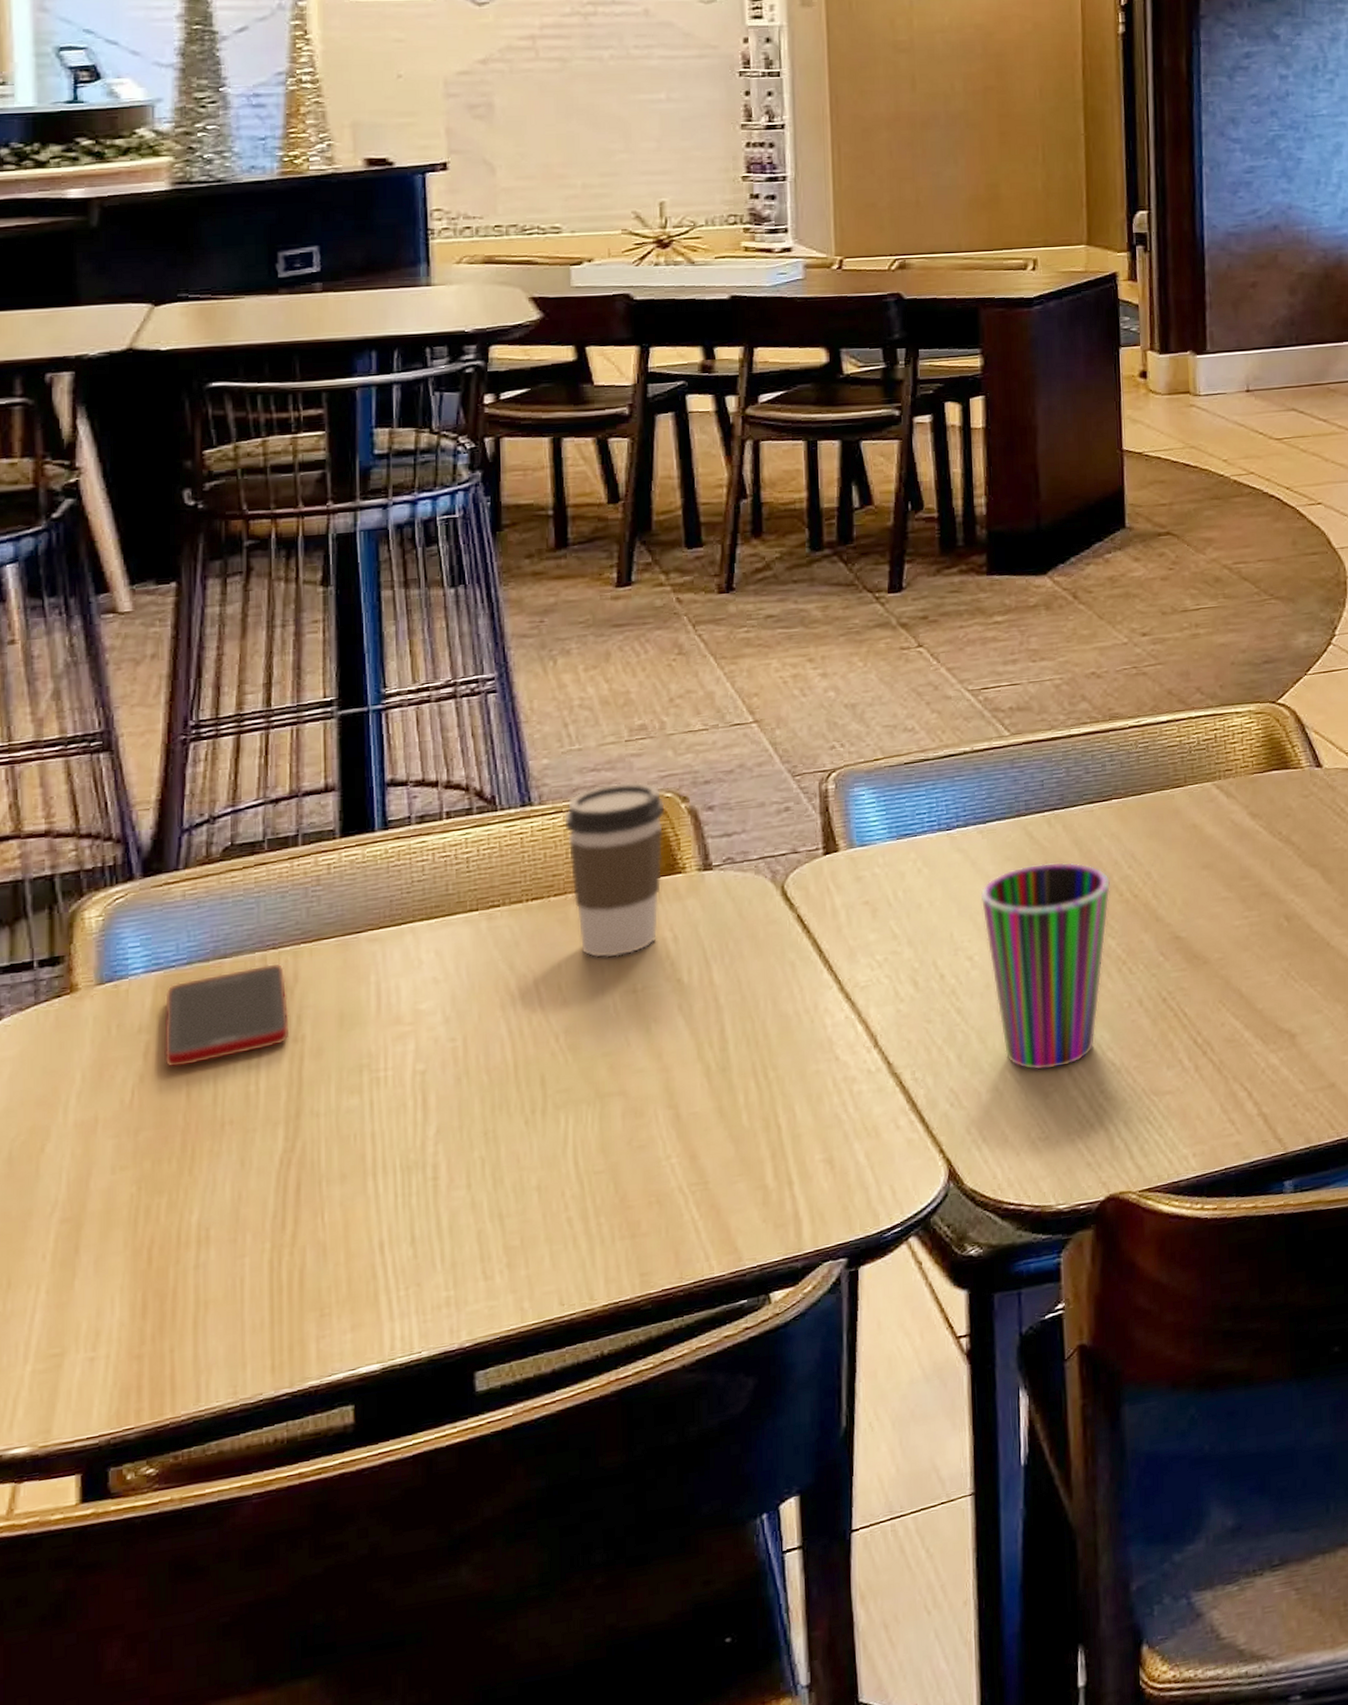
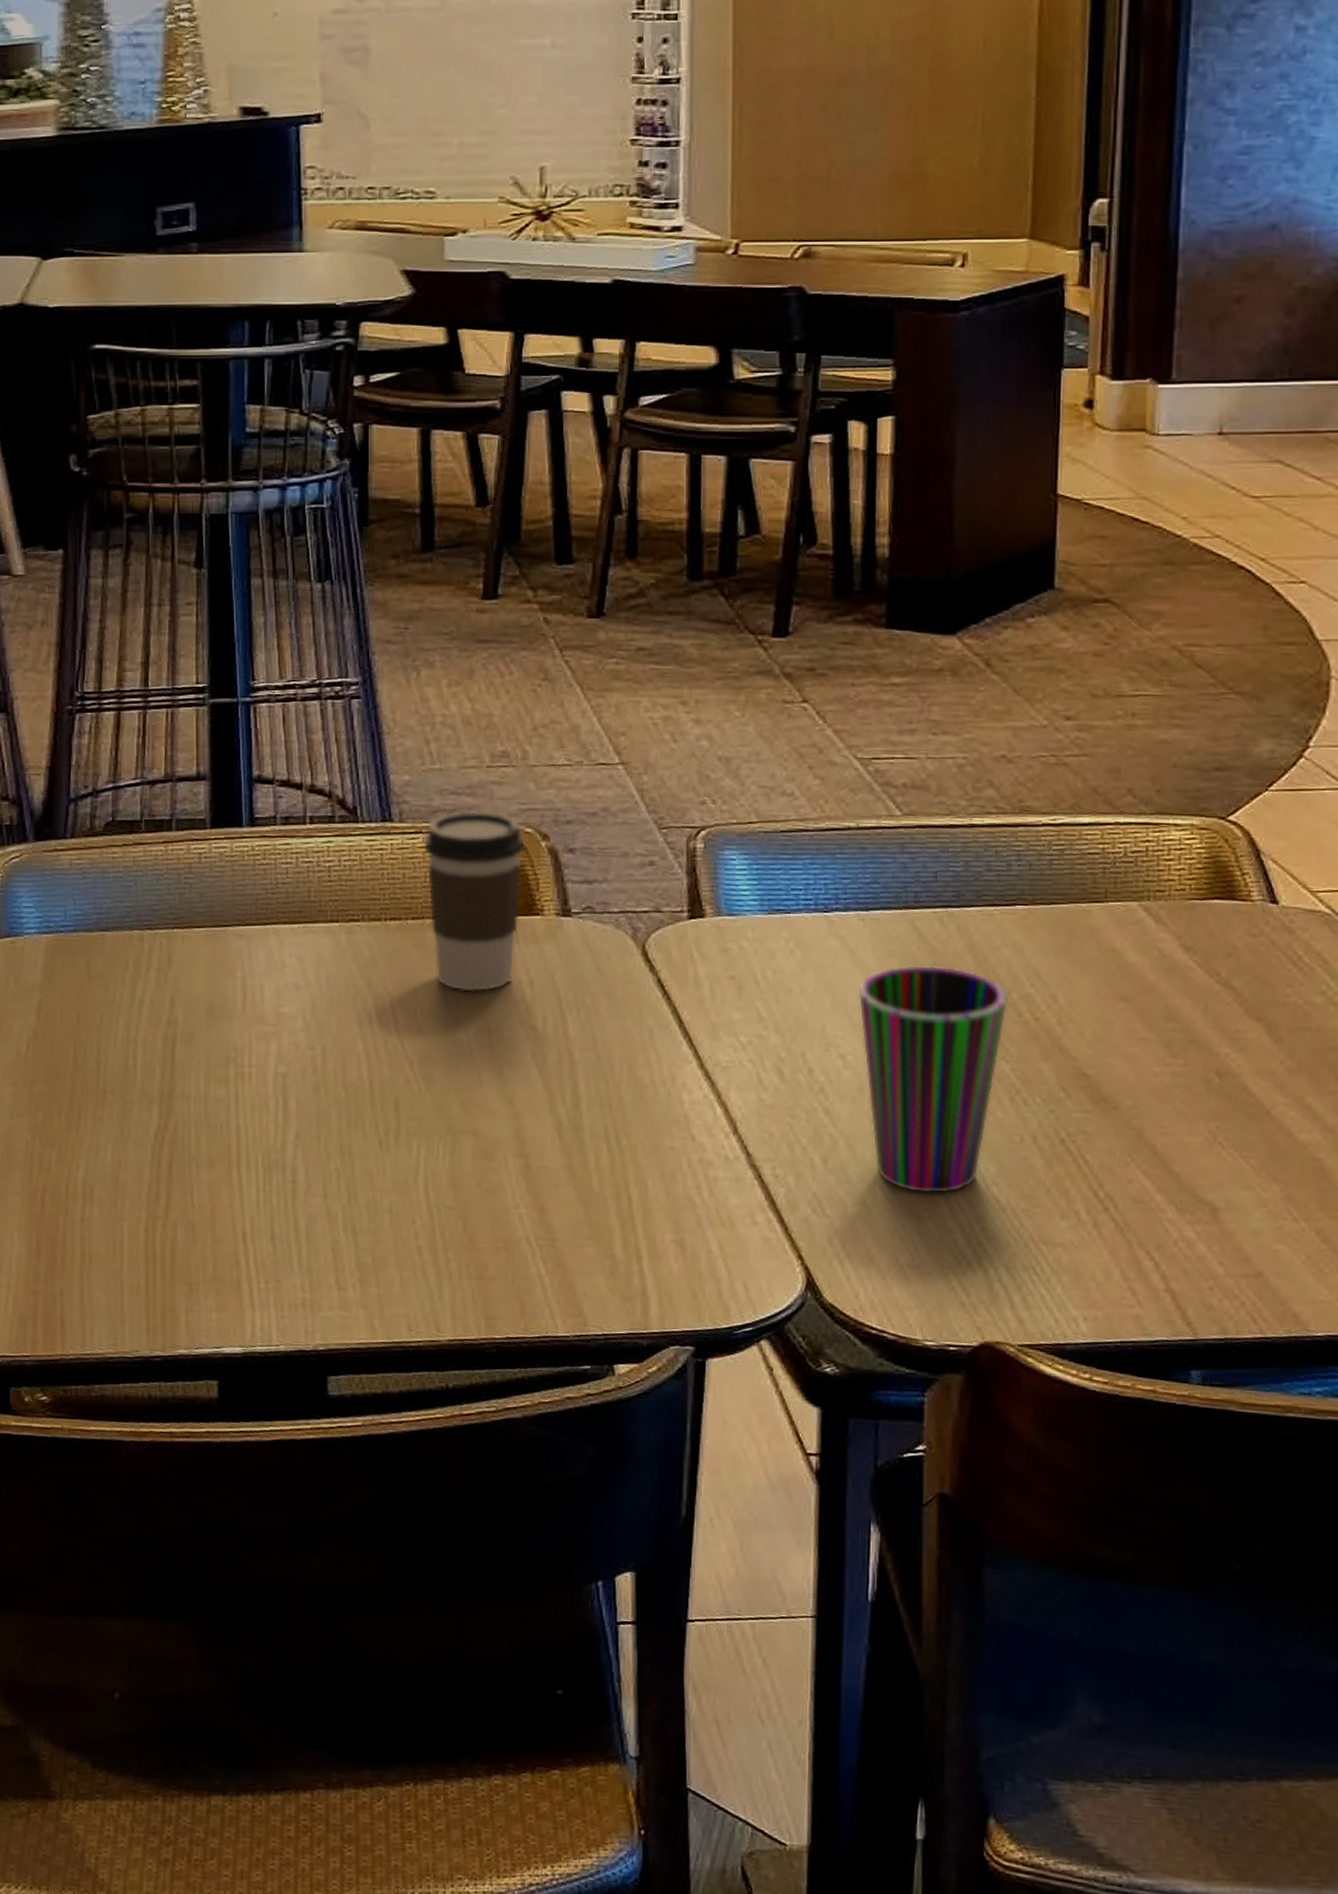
cell phone: present [163,963,291,1068] -> none [53,943,165,1030]

